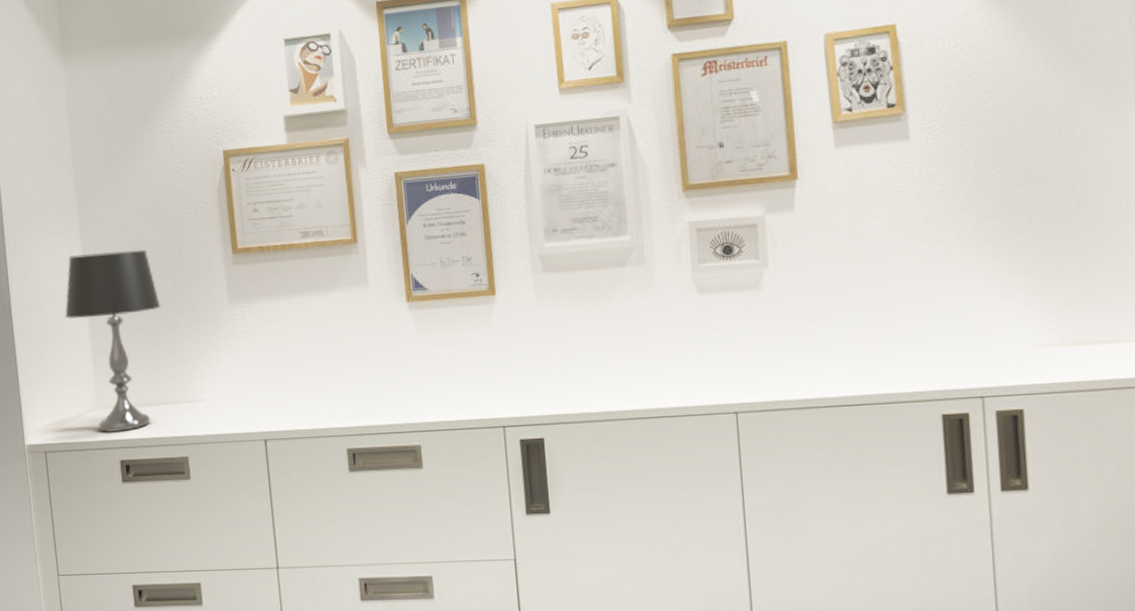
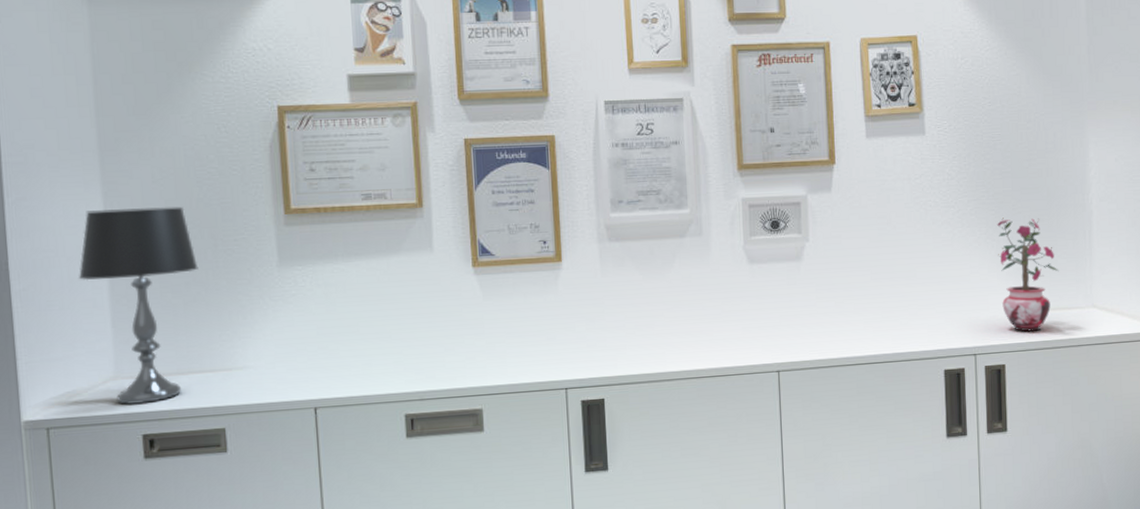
potted plant: none [1006,232,1096,370] -> present [996,218,1059,332]

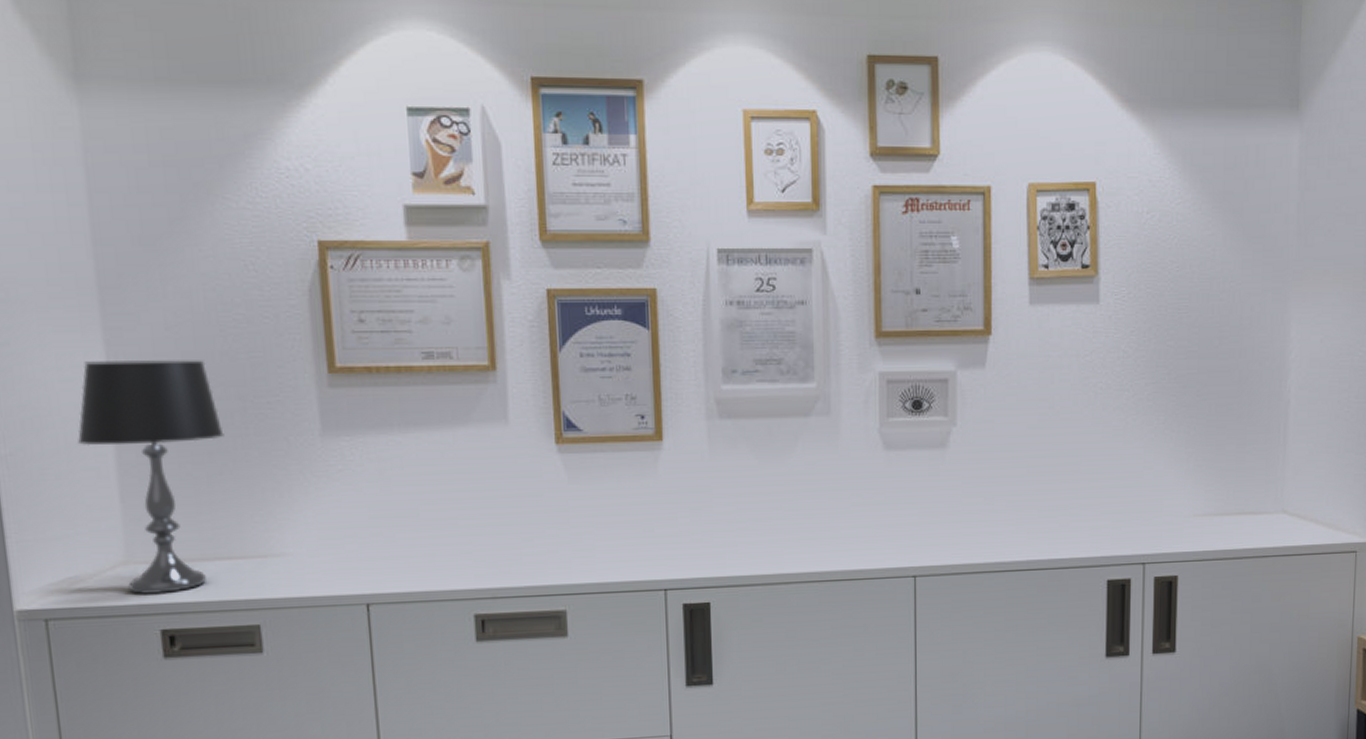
potted plant: present [996,218,1059,332] -> none [1176,405,1247,539]

